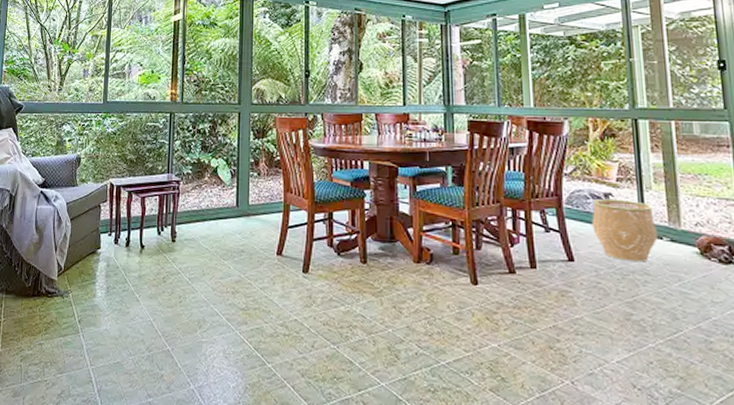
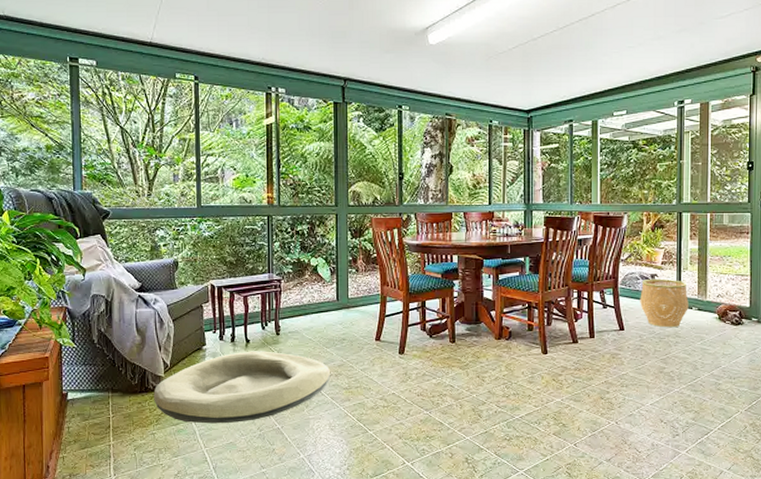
dog bed: none [45,257,228,340] -> present [153,351,331,424]

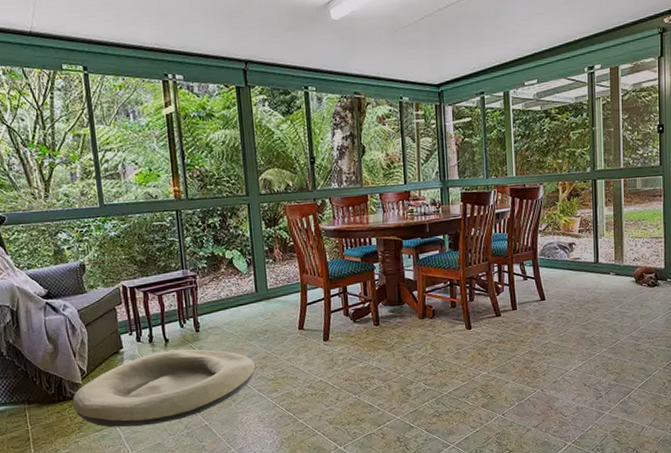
basket: present [640,278,689,328] -> none [559,246,606,295]

